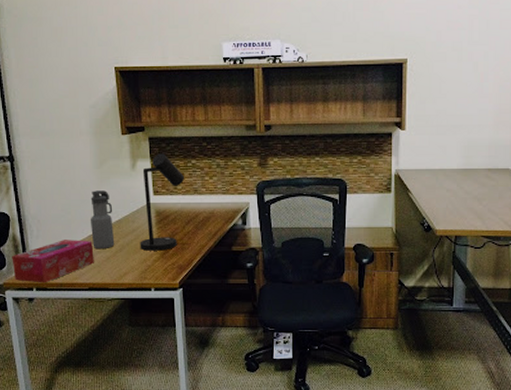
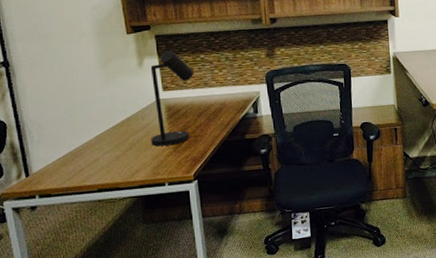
tissue box: present [12,240,94,283] -> none [10,141,103,190]
water bottle: present [90,190,115,248] -> none [96,90,124,149]

